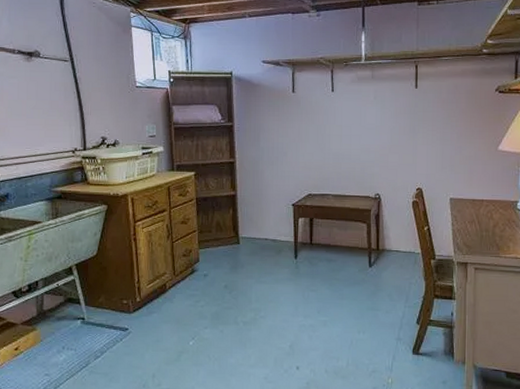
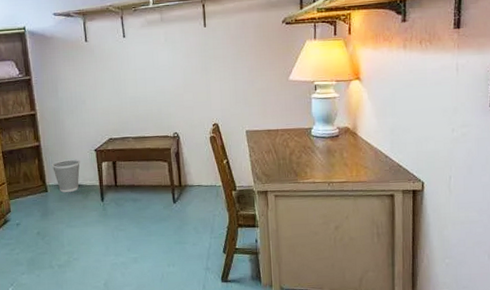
wastebasket: none [246,211,276,246] -> present [51,158,80,192]

